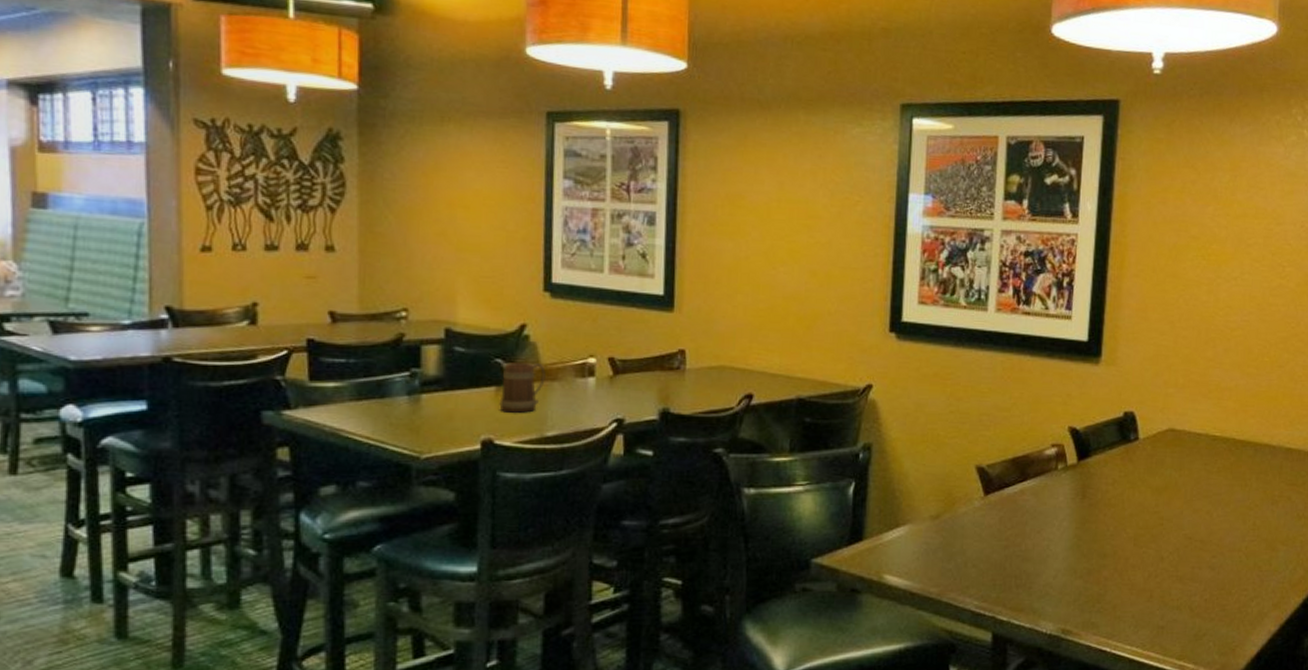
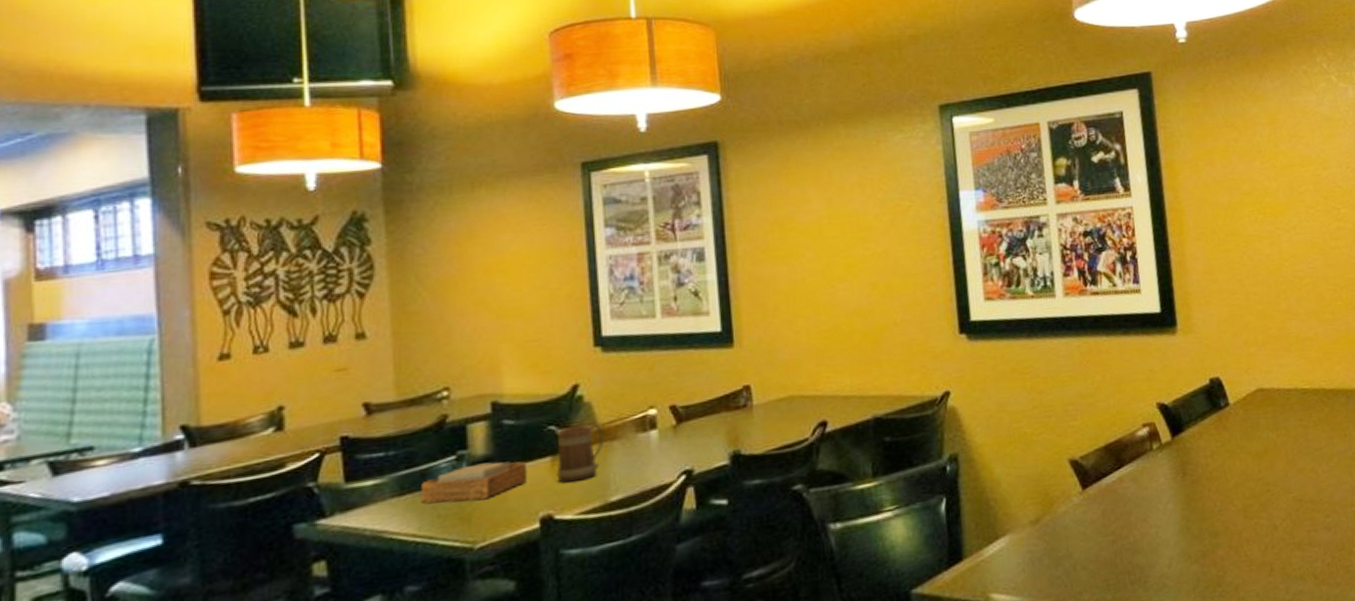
napkin holder: none [375,382,474,416] -> present [420,461,528,505]

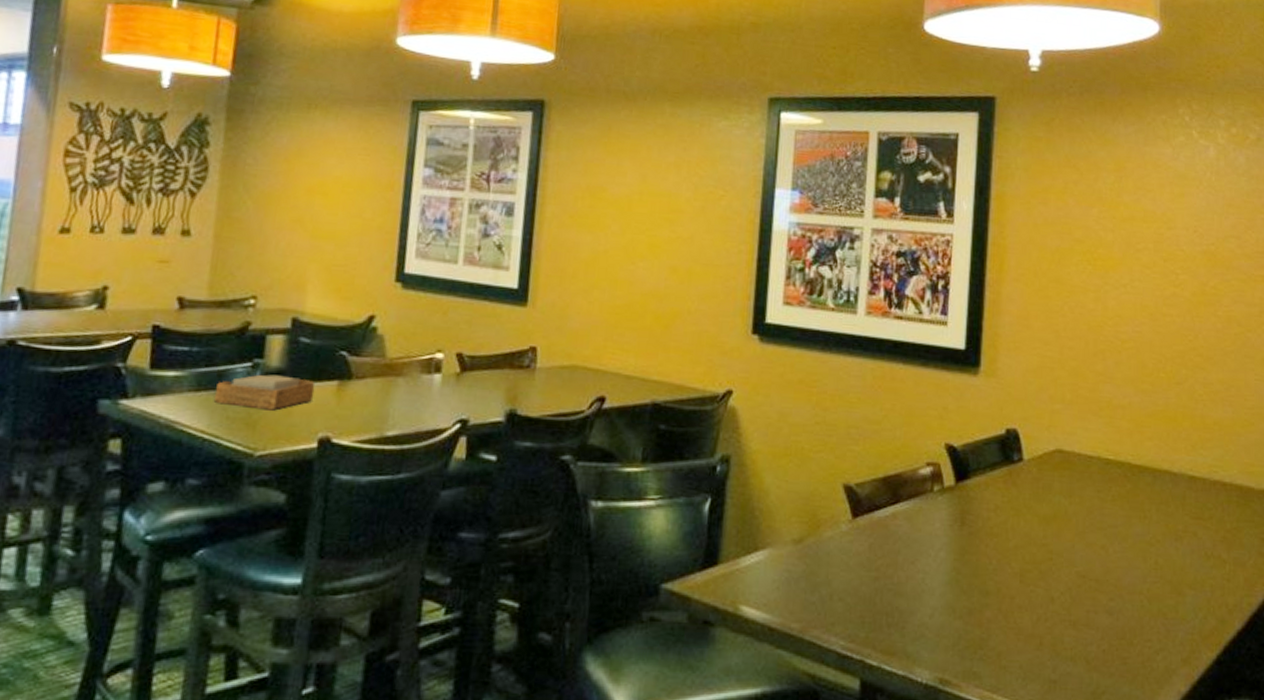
beer mug: present [556,424,604,483] -> none [340,355,391,410]

